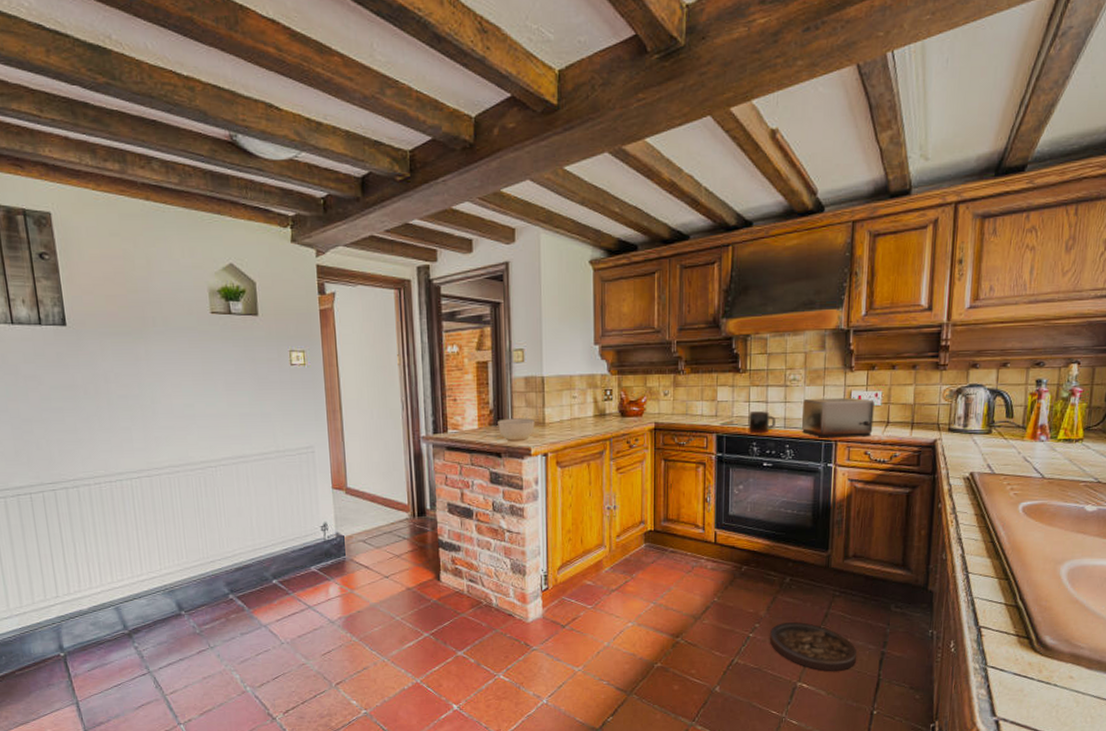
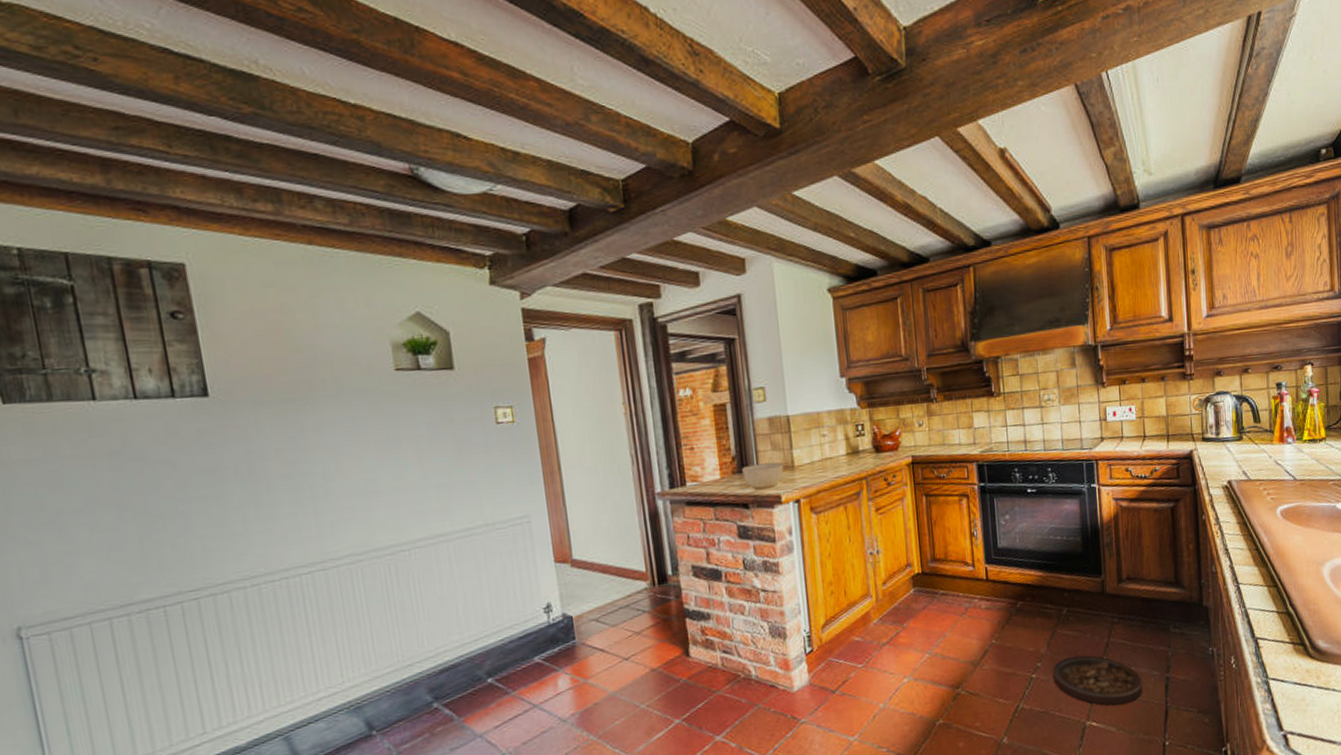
mug: present [748,410,775,432] -> none [1007,434,1035,458]
toaster: present [801,397,875,438] -> none [1060,413,1131,458]

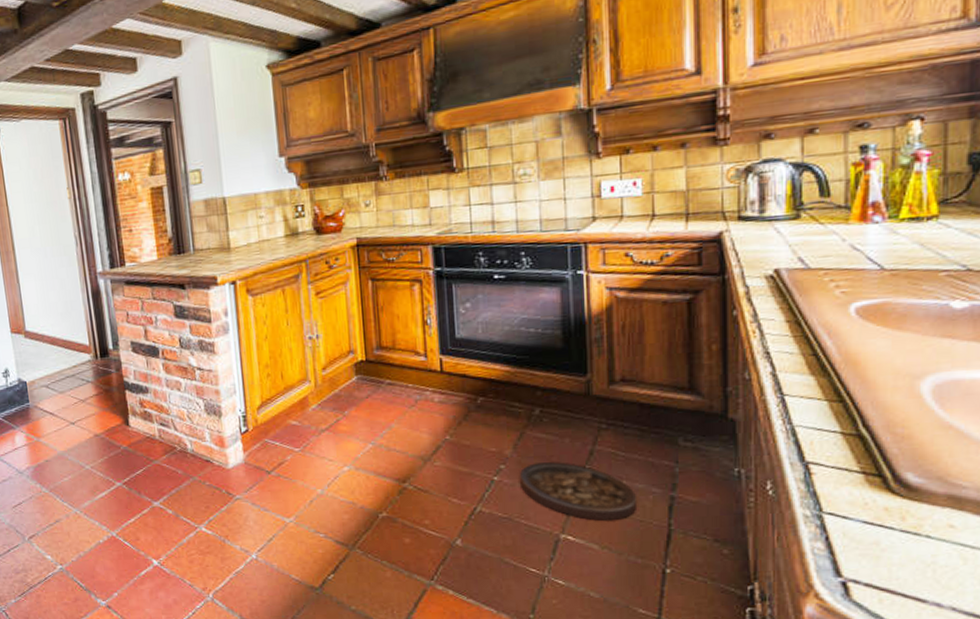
bowl: present [742,462,784,490] -> none [178,244,220,271]

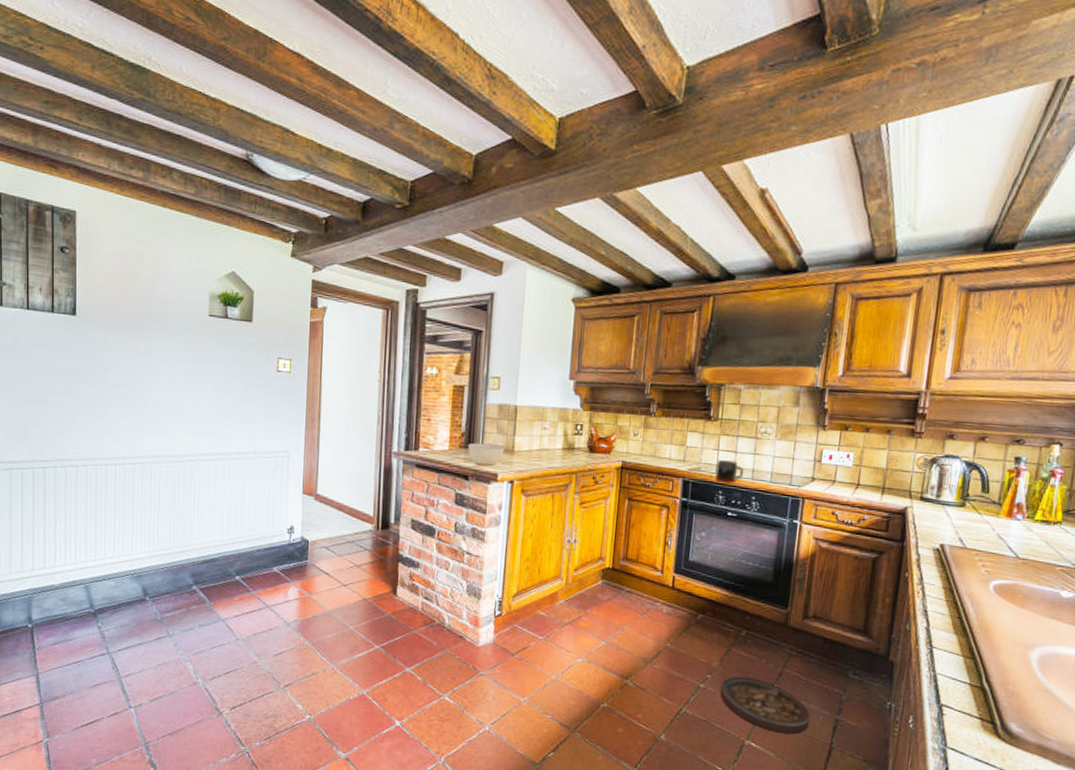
bowl: none [178,244,220,271] -> present [468,442,504,467]
mug: none [470,213,505,241] -> present [715,460,744,482]

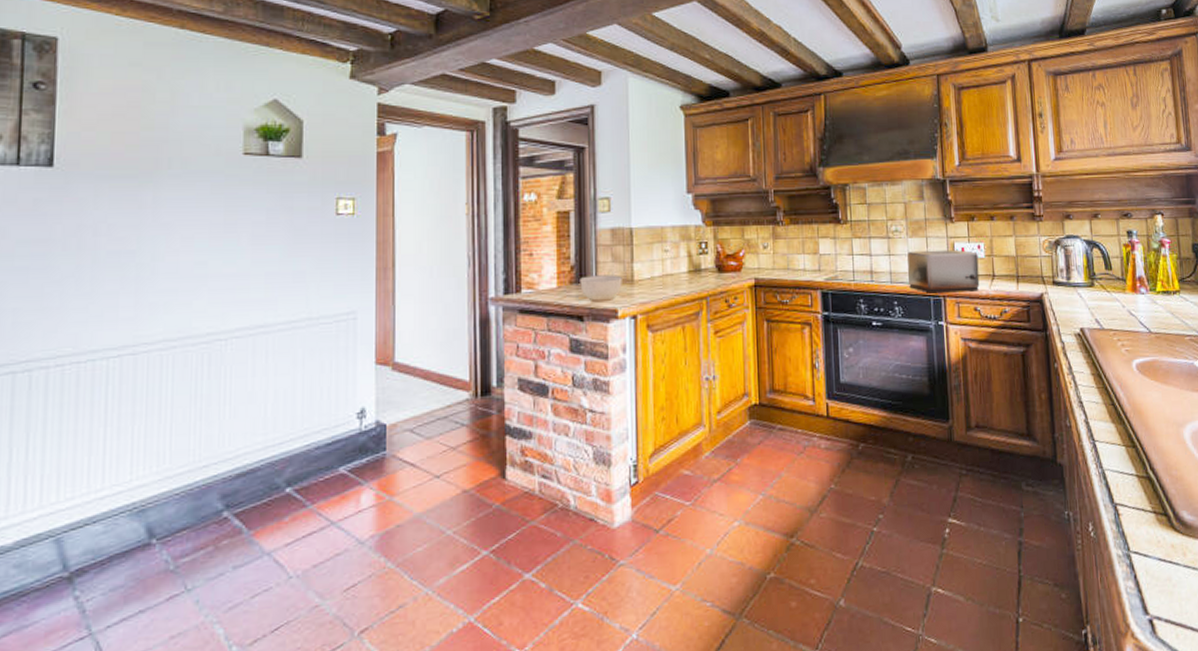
mug: present [715,460,744,482] -> none [853,264,881,288]
pet bowl: present [720,677,810,734] -> none [895,509,994,571]
toaster: none [769,452,846,497] -> present [907,249,980,294]

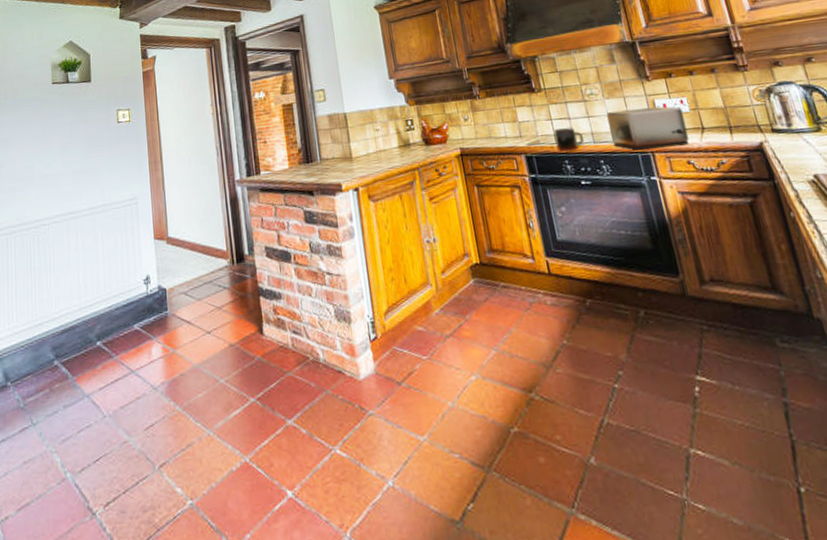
bowl: present [580,275,622,303] -> none [307,154,343,179]
mug: none [853,264,881,288] -> present [553,127,584,151]

